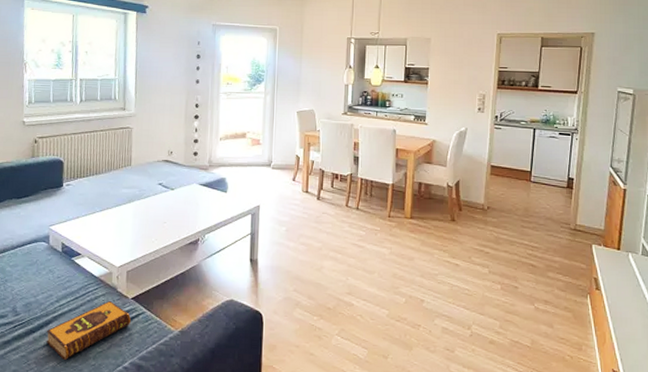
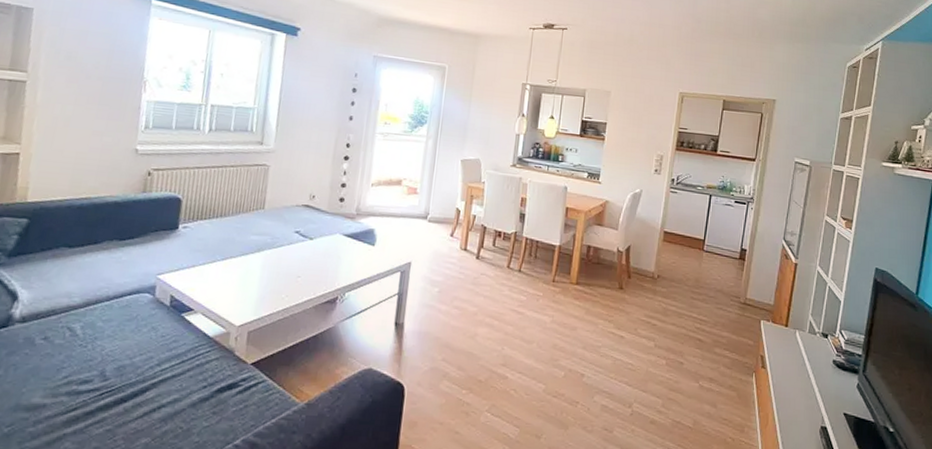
hardback book: present [46,301,132,360] -> none [139,366,249,435]

